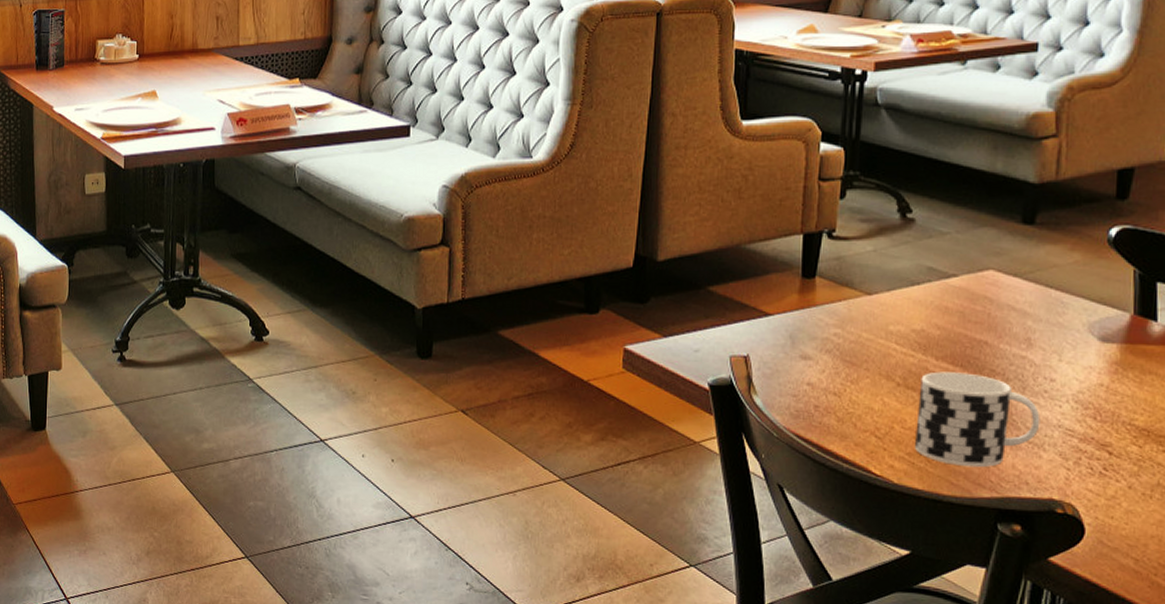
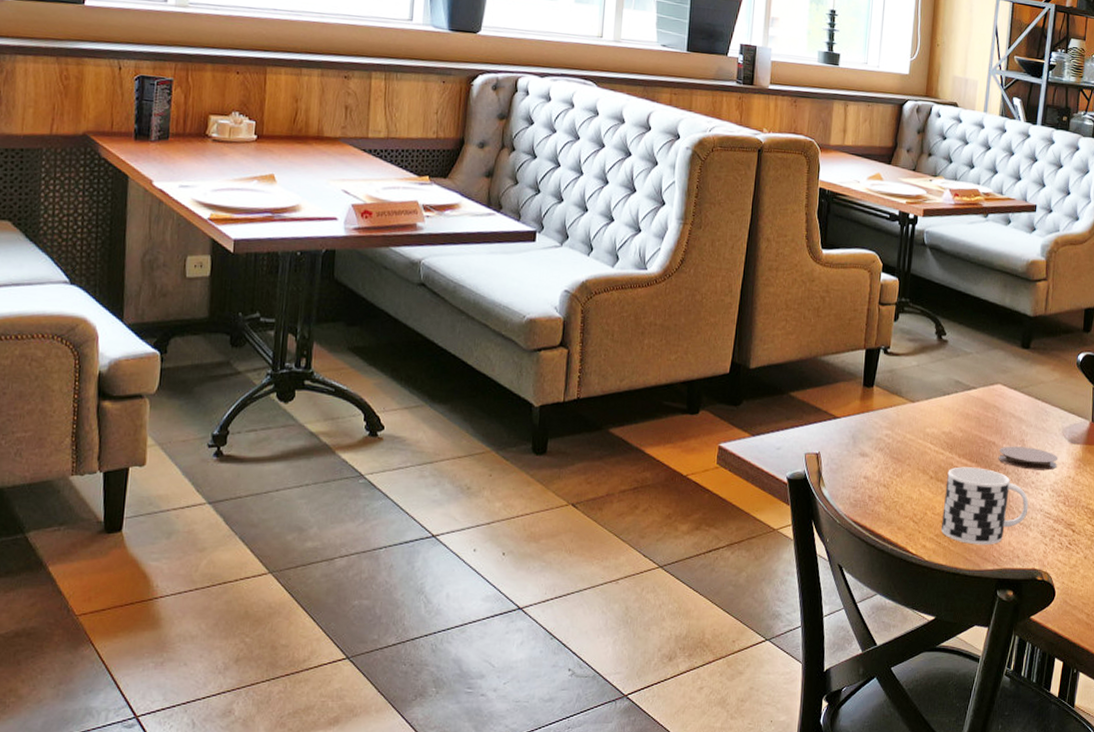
coaster: none [992,346,1084,377] -> present [998,446,1059,471]

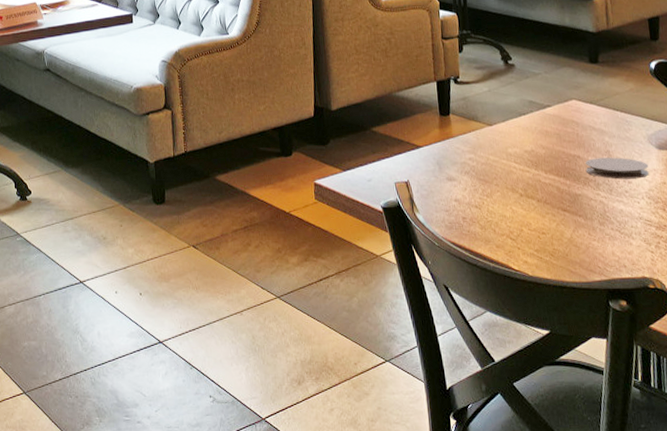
cup: present [941,467,1029,545] -> none [537,181,627,257]

